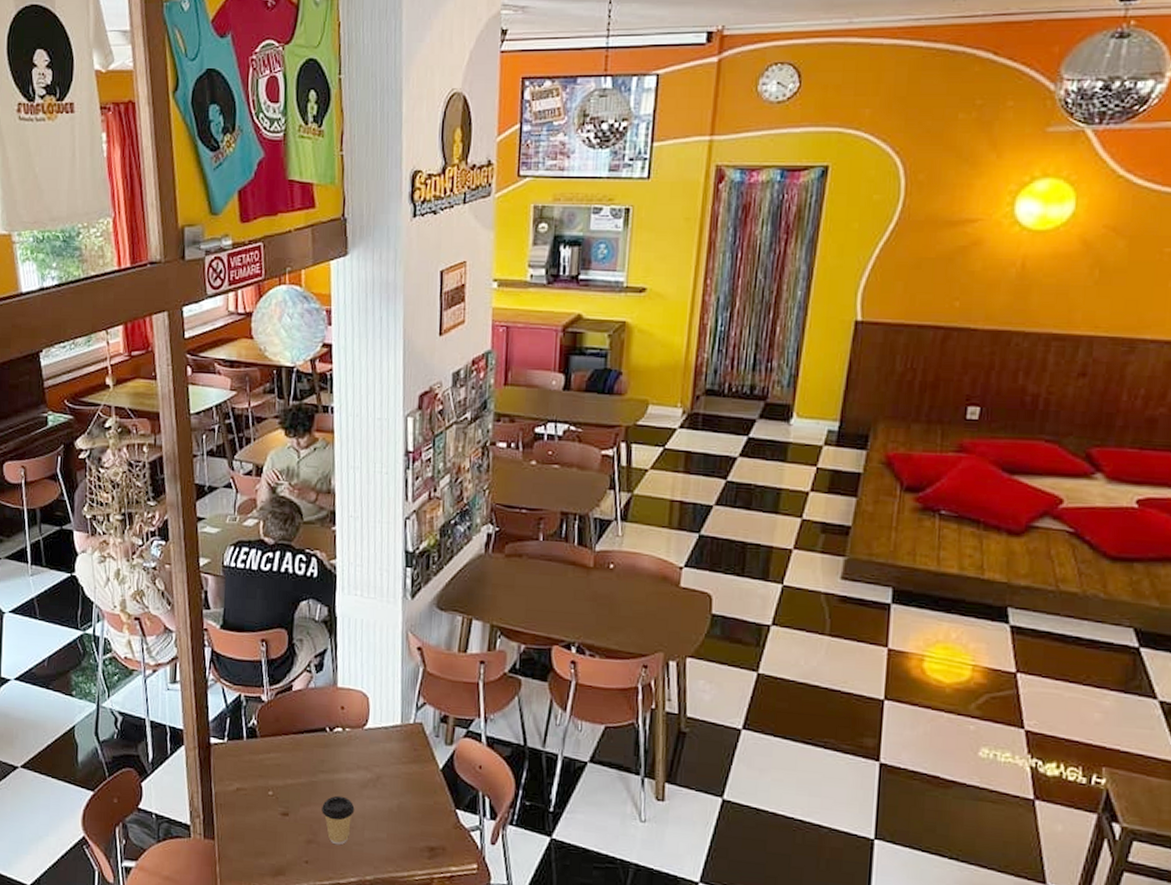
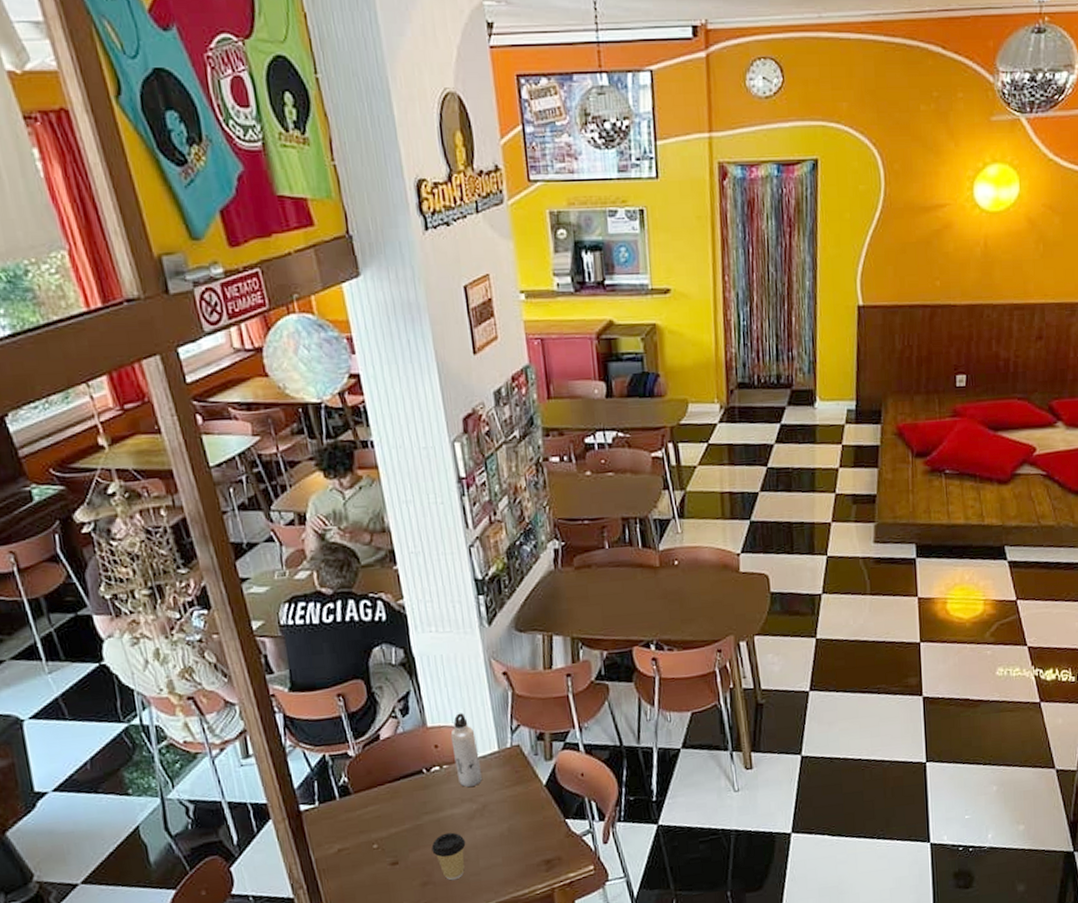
water bottle: none [357,679,382,755] -> present [450,713,483,787]

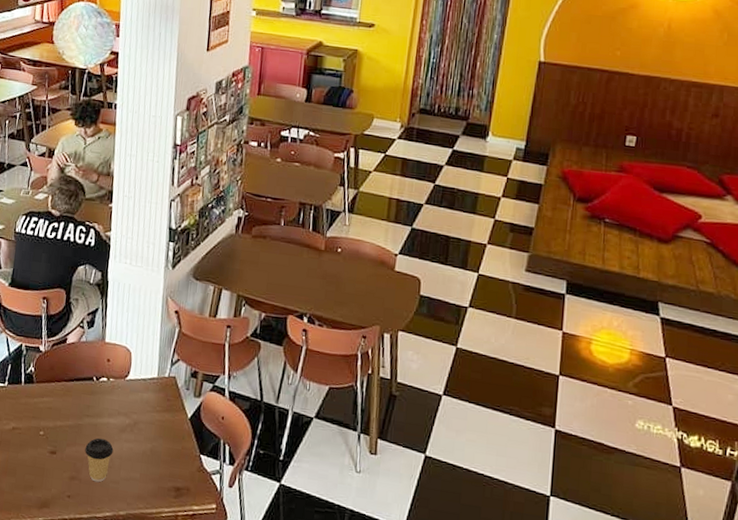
water bottle: present [450,713,483,787] -> none [119,336,142,403]

